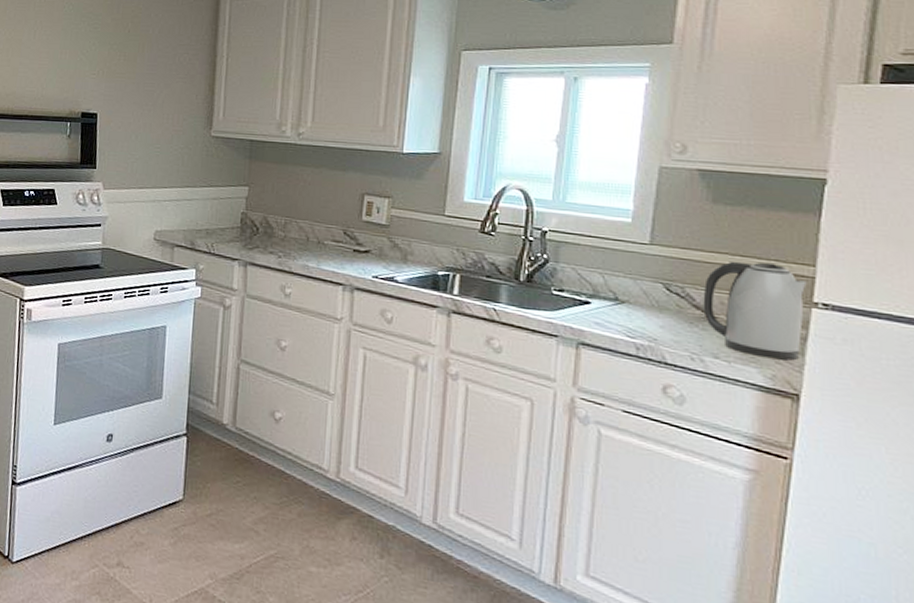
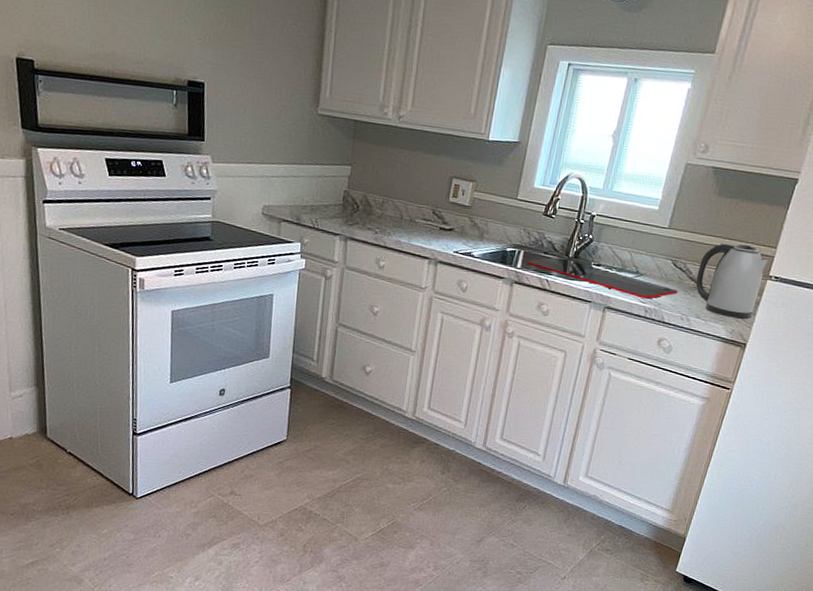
cutting board: none [465,282,679,333] -> present [526,257,678,299]

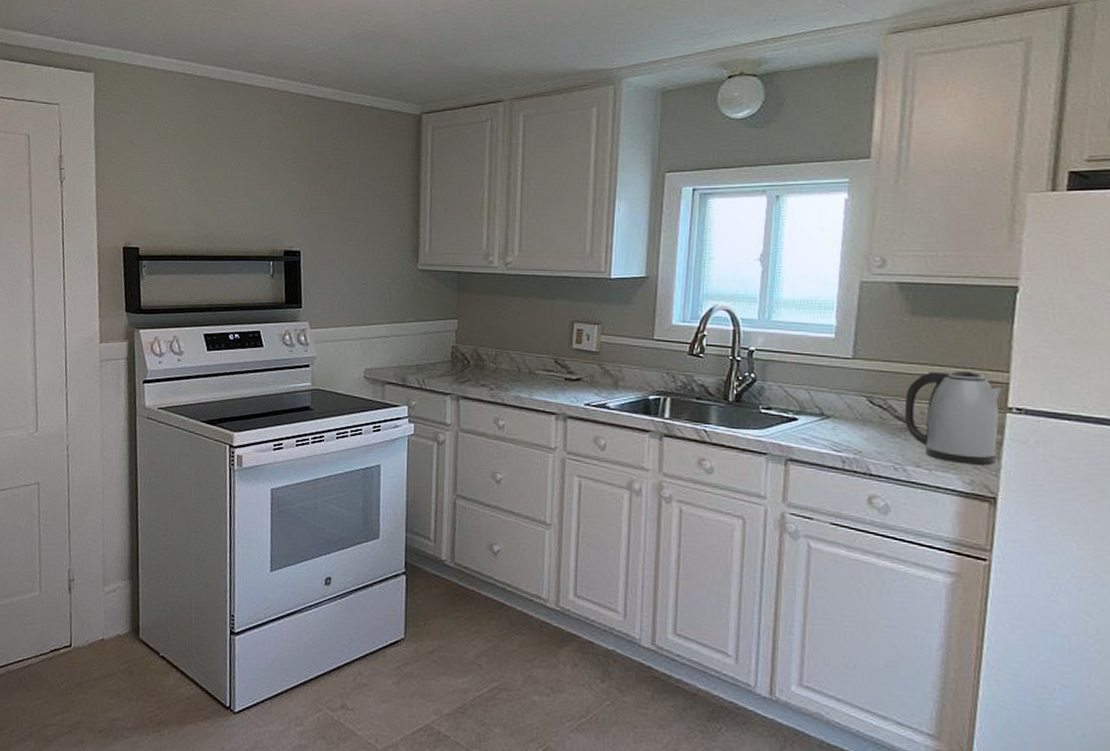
cutting board: present [526,257,678,299] -> none [675,403,882,446]

